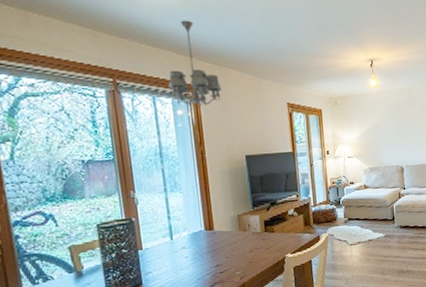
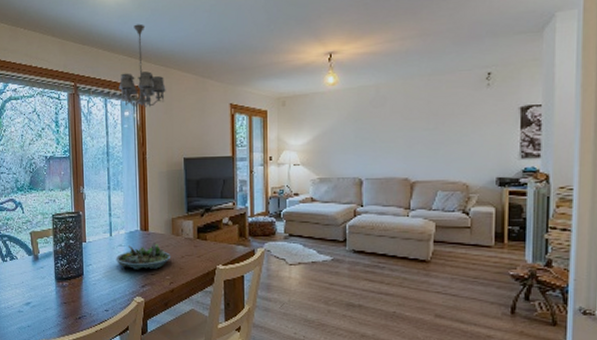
succulent planter: none [179,240,240,271] -> present [115,242,171,270]

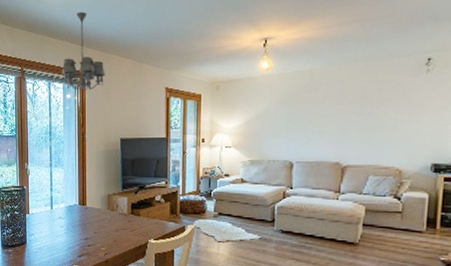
succulent planter: present [115,242,171,270] -> none [55,215,107,241]

